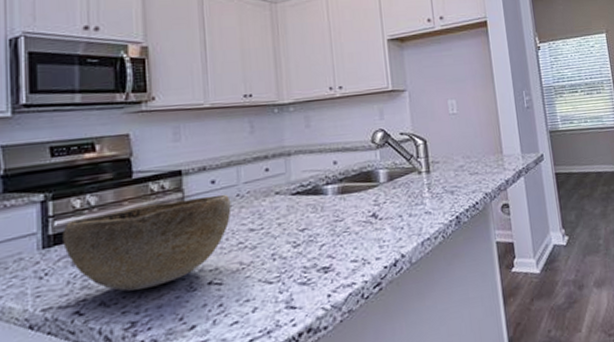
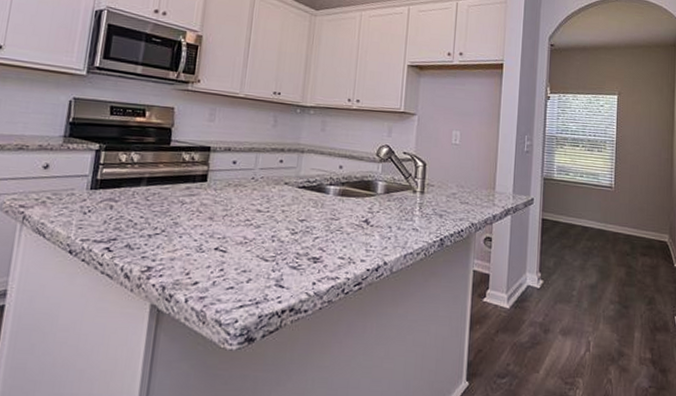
decorative bowl: present [62,194,232,292] -> none [106,170,246,242]

